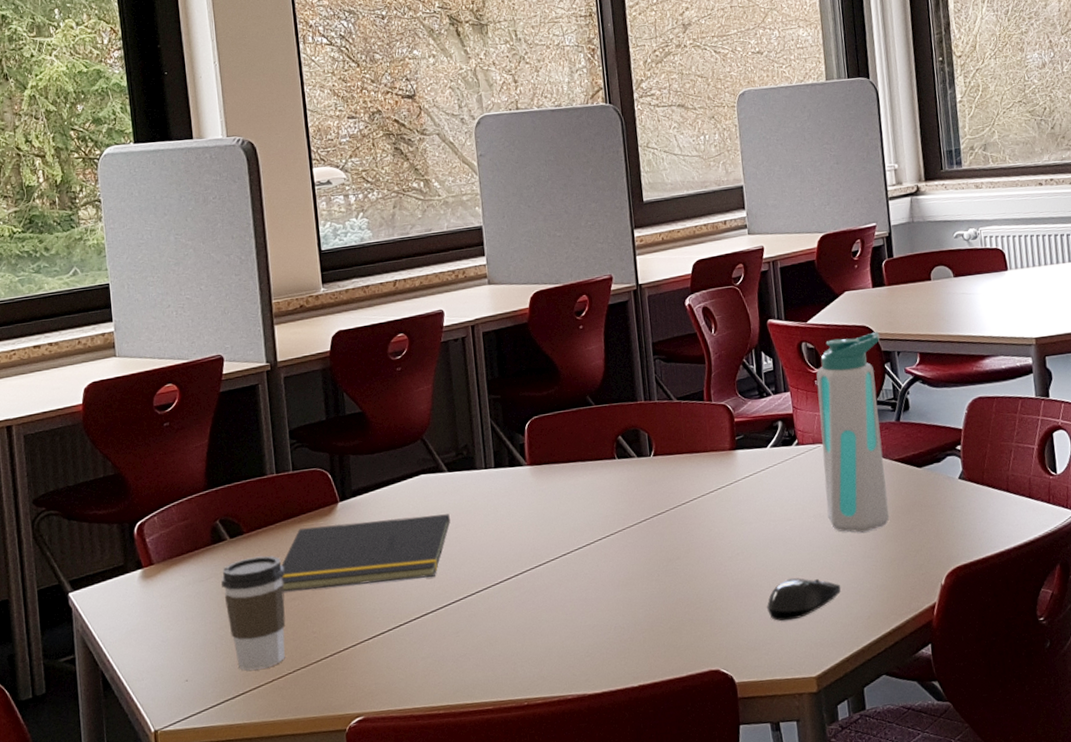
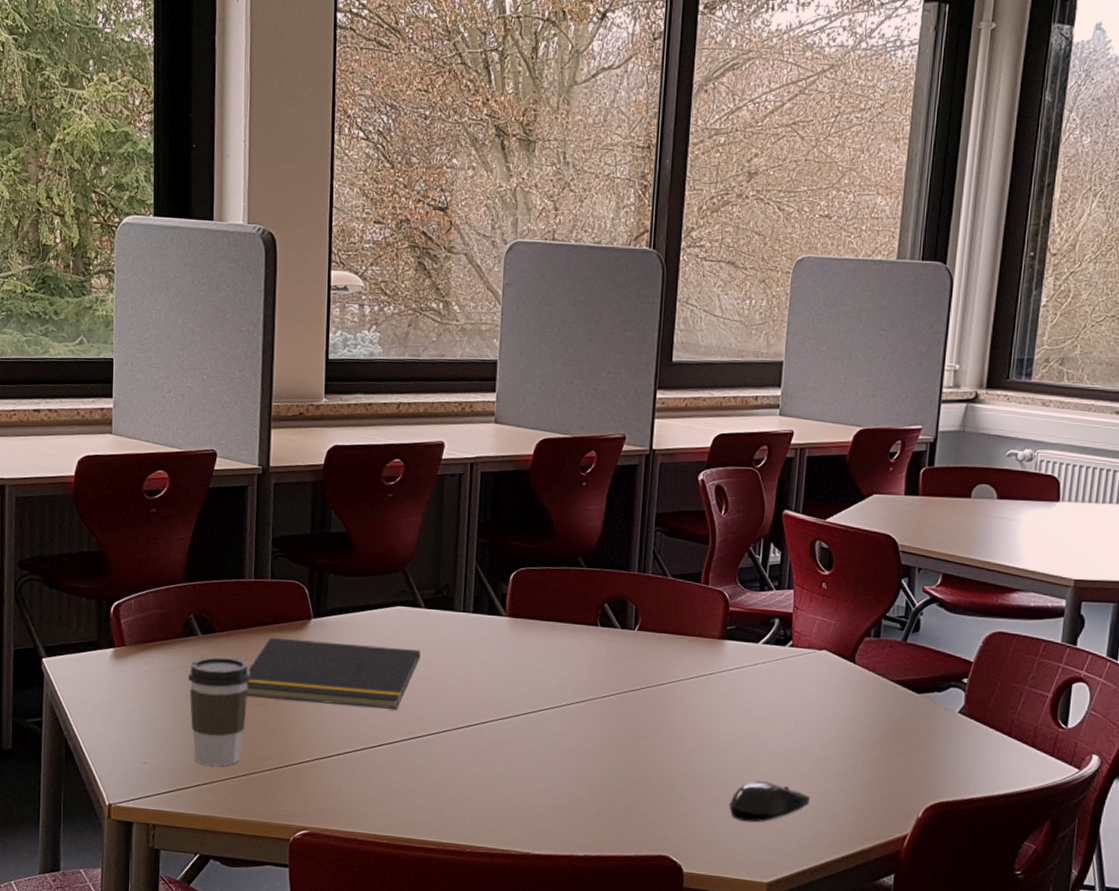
water bottle: present [816,331,890,533] -> none [810,542,903,749]

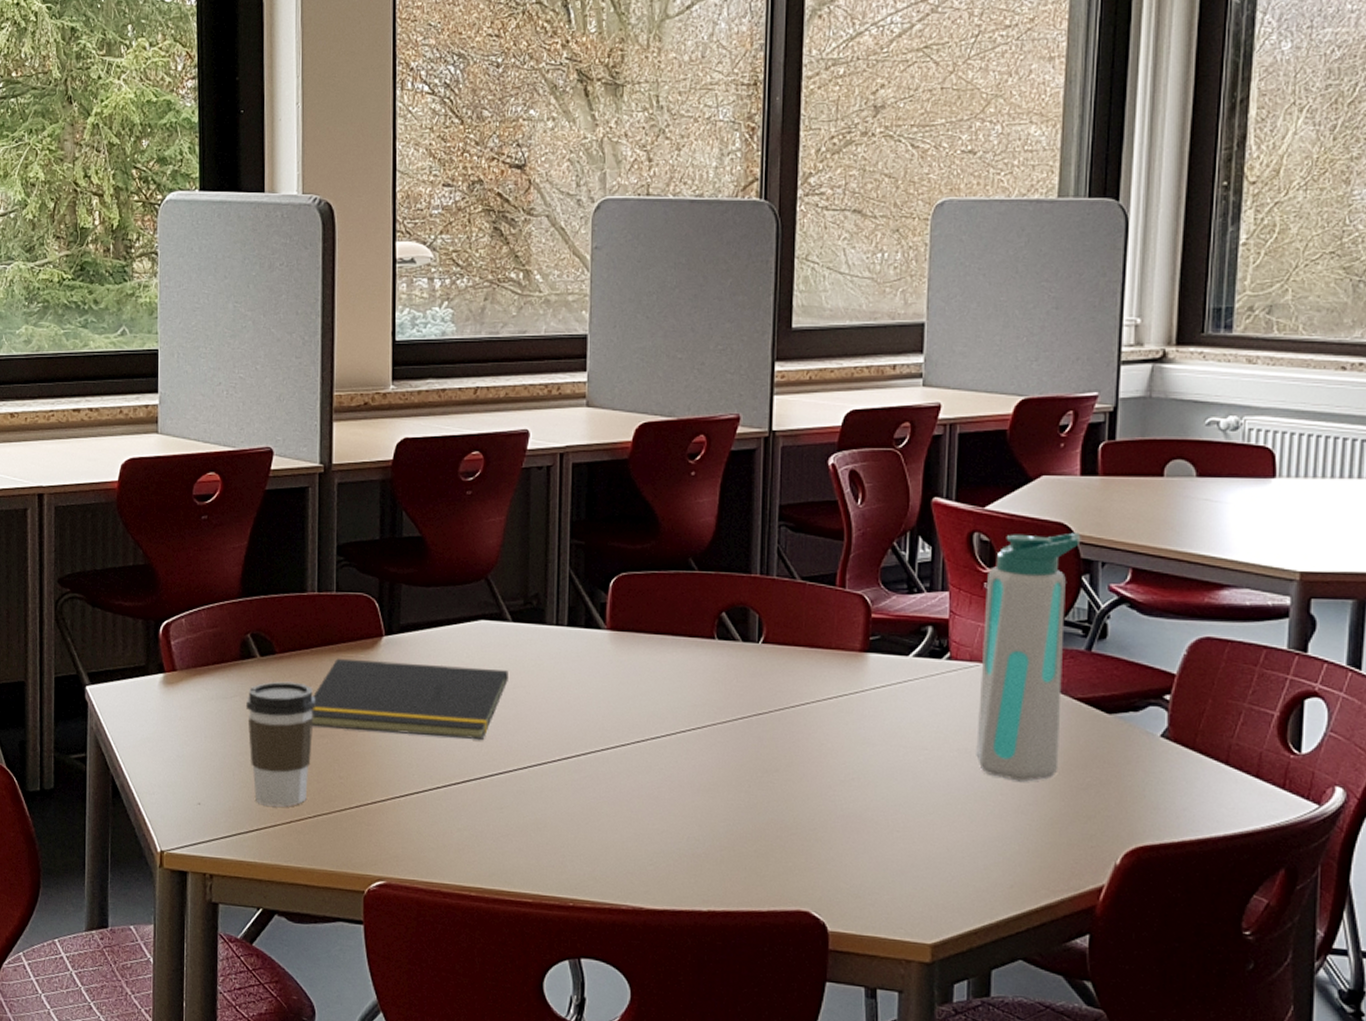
computer mouse: present [728,781,811,823] -> none [879,821,981,871]
water bottle: none [810,542,903,749] -> present [976,532,1081,782]

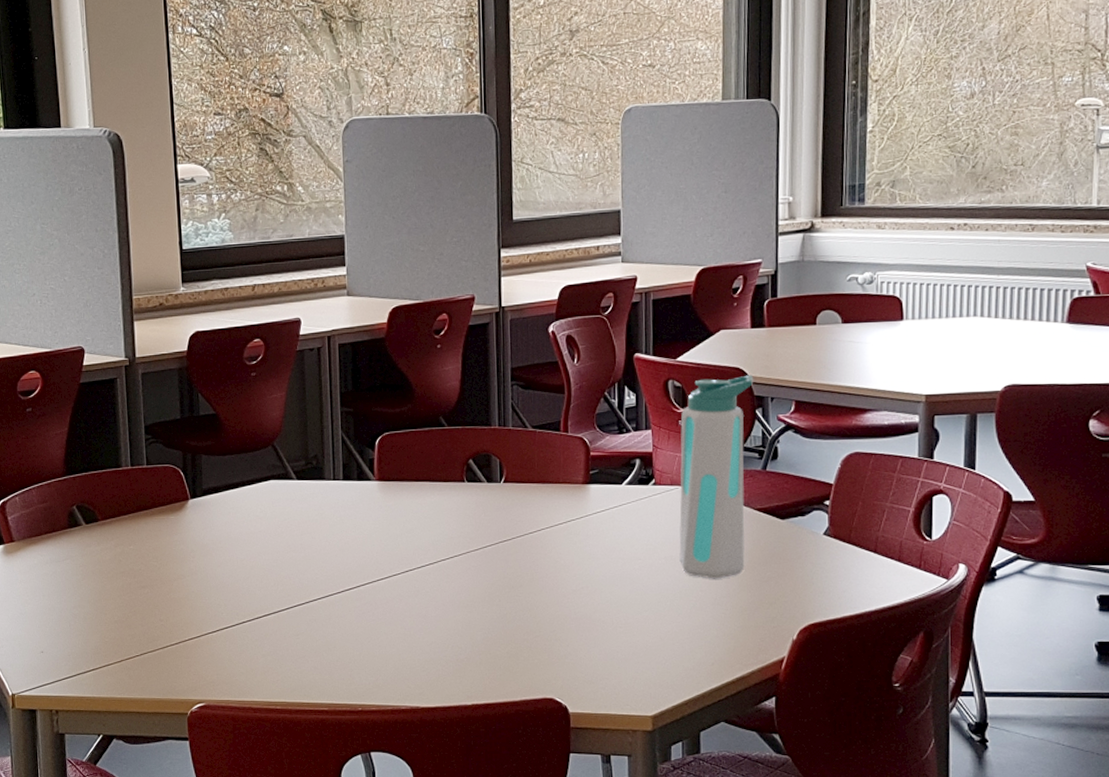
coffee cup: present [246,681,316,807] -> none [76,543,136,649]
notepad: present [311,658,508,741] -> none [132,520,297,581]

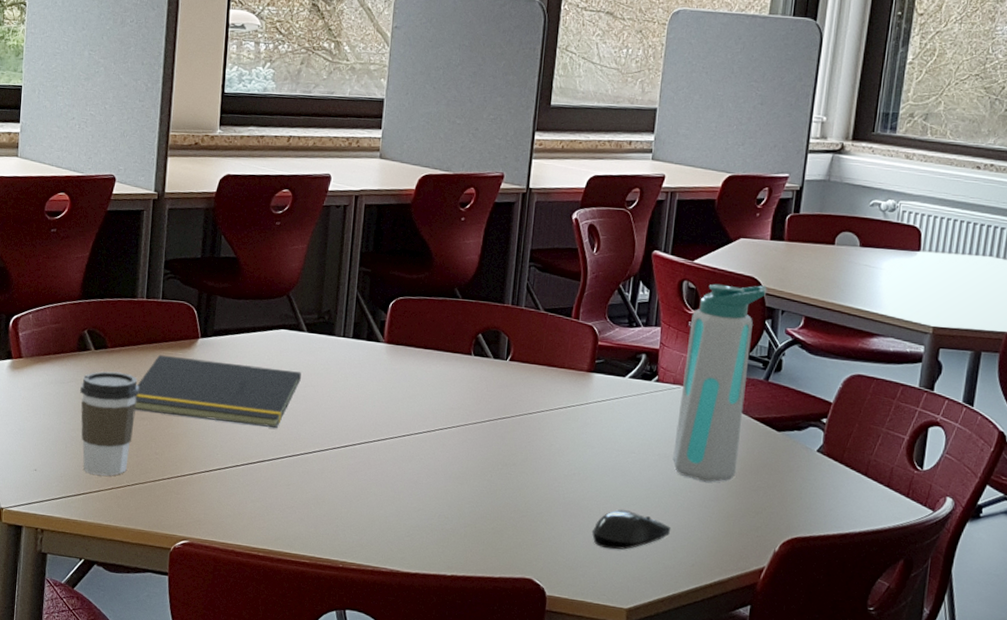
coffee cup: none [76,543,136,649] -> present [80,371,139,476]
notepad: none [132,520,297,581] -> present [134,354,301,429]
computer mouse: none [607,618,687,659] -> present [591,509,671,550]

